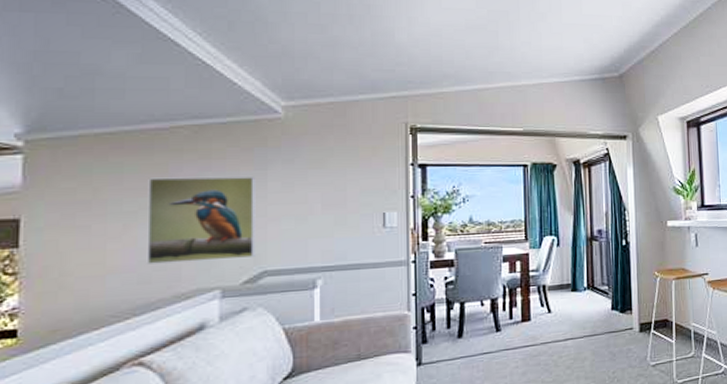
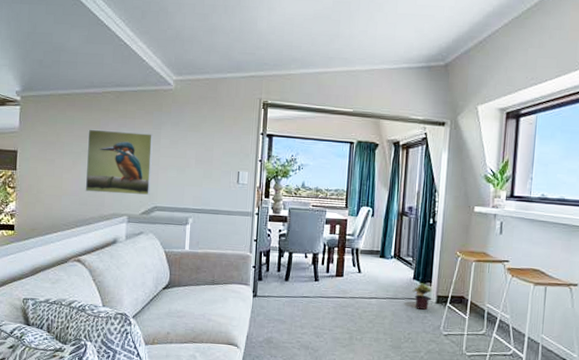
potted plant: none [612,312,634,343] -> present [412,283,432,310]

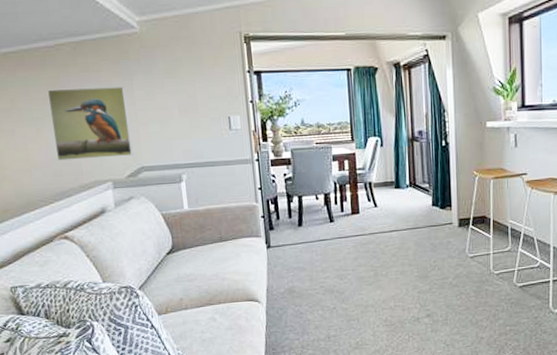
potted plant: present [412,283,432,310] -> none [433,208,453,236]

